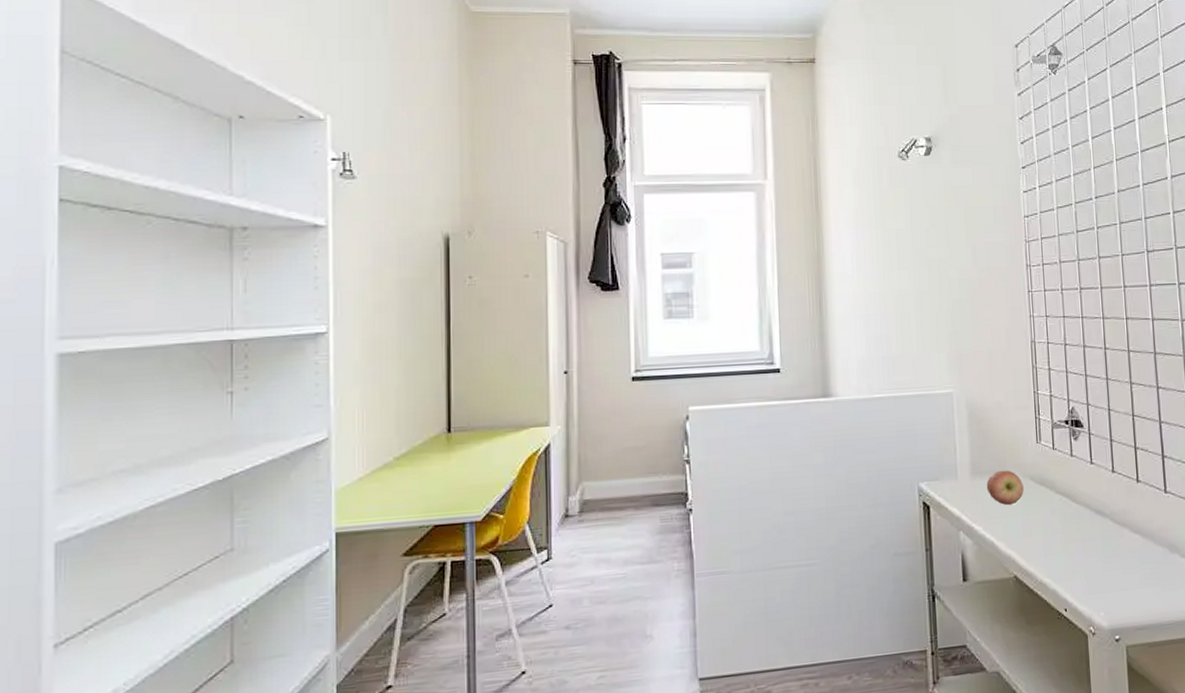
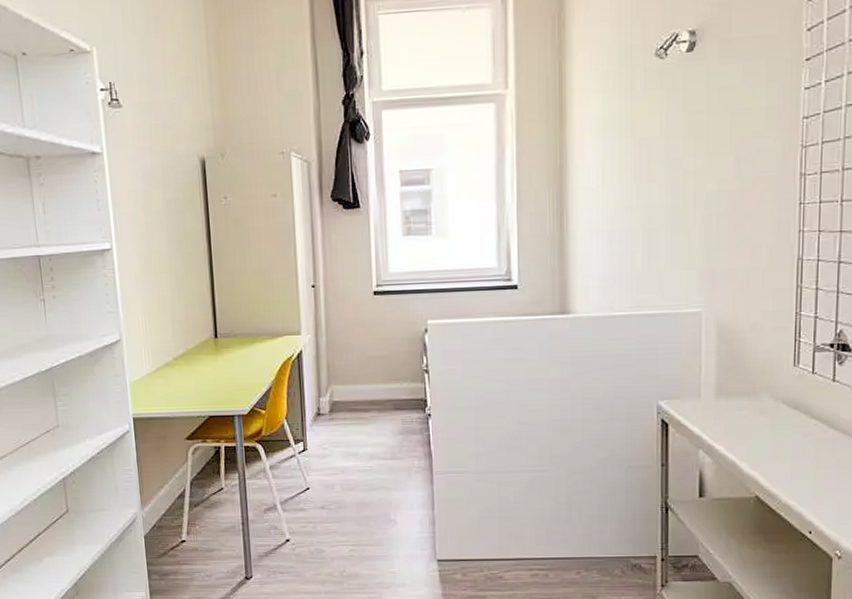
apple: present [986,470,1024,506] -> none [732,392,774,428]

